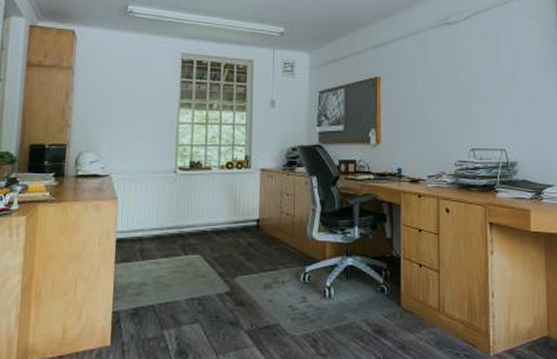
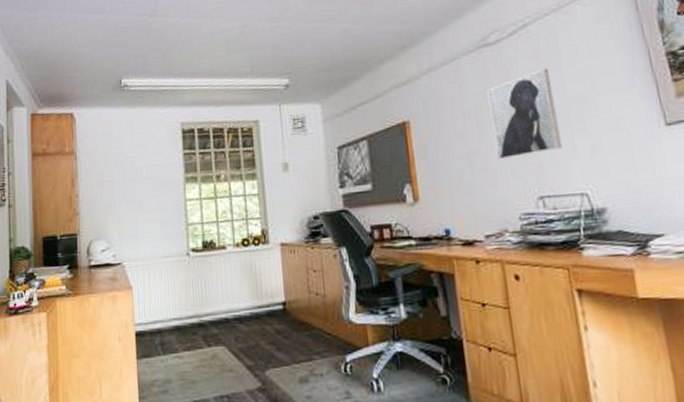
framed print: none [443,49,492,117] -> present [487,68,562,160]

